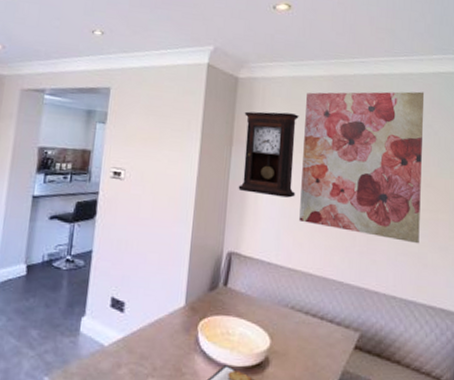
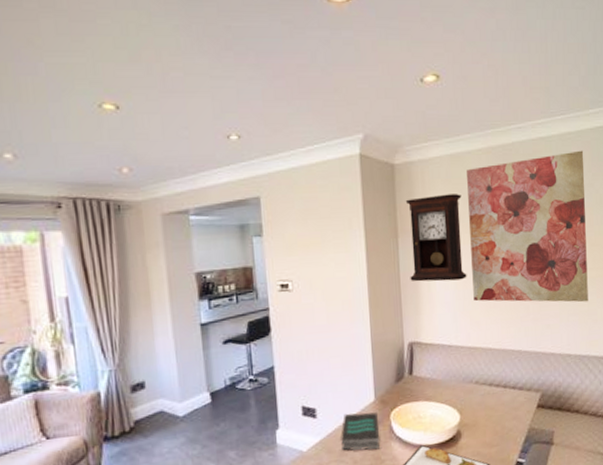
book: none [143,314,187,360] -> present [341,412,380,451]

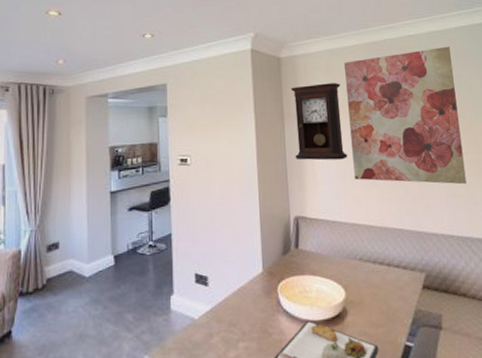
book: present [341,412,380,451] -> none [230,283,268,322]

